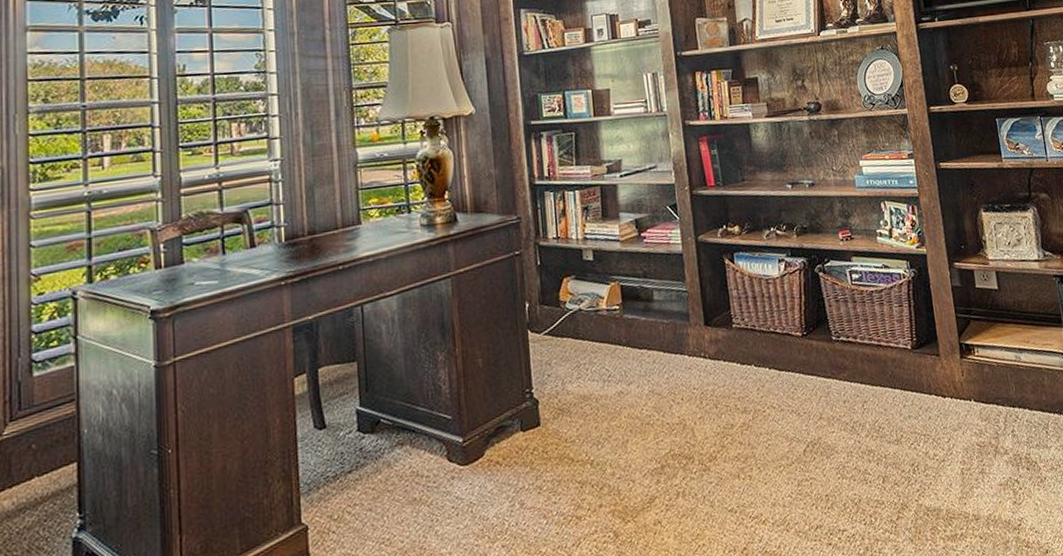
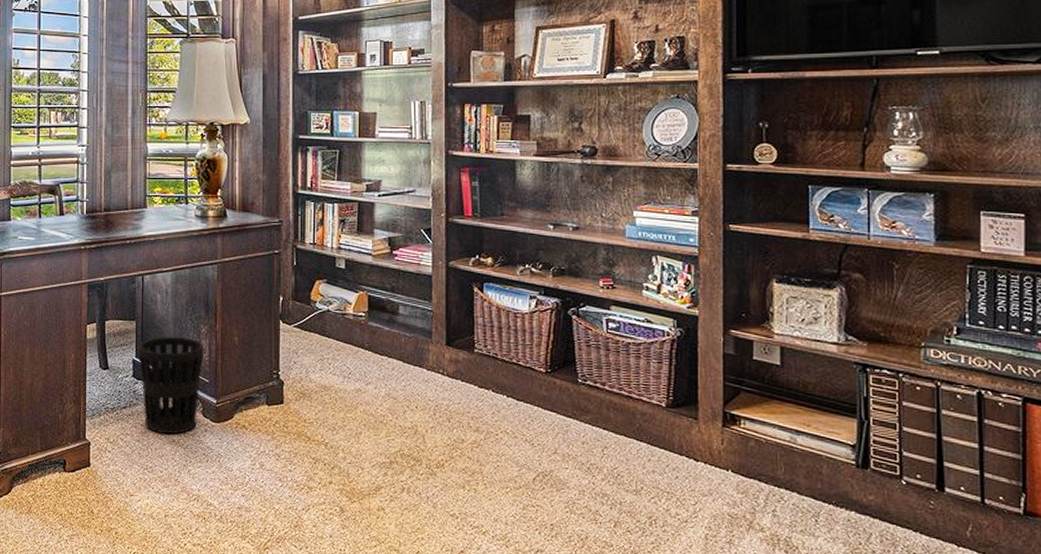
wastebasket: none [362,370,444,494] -> present [138,337,205,434]

